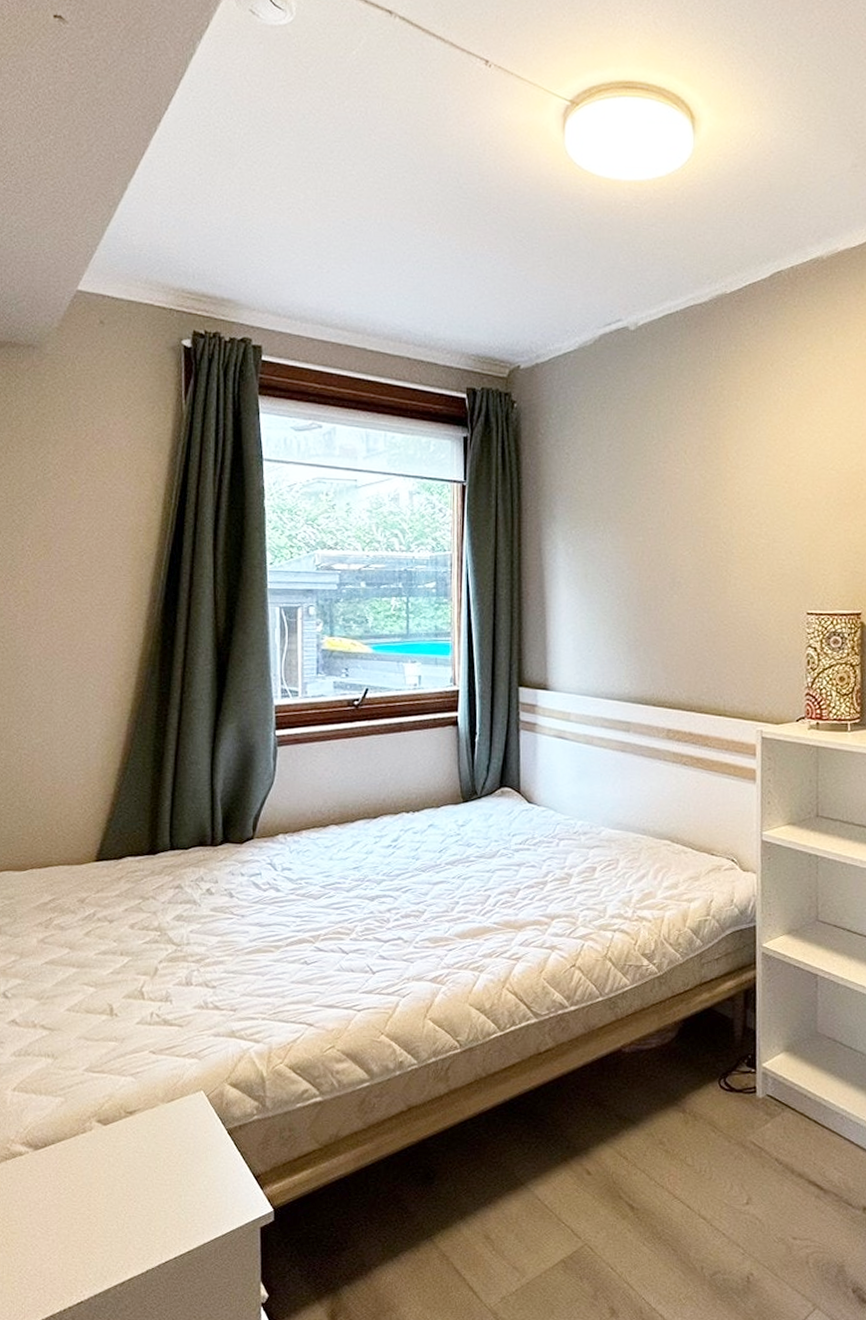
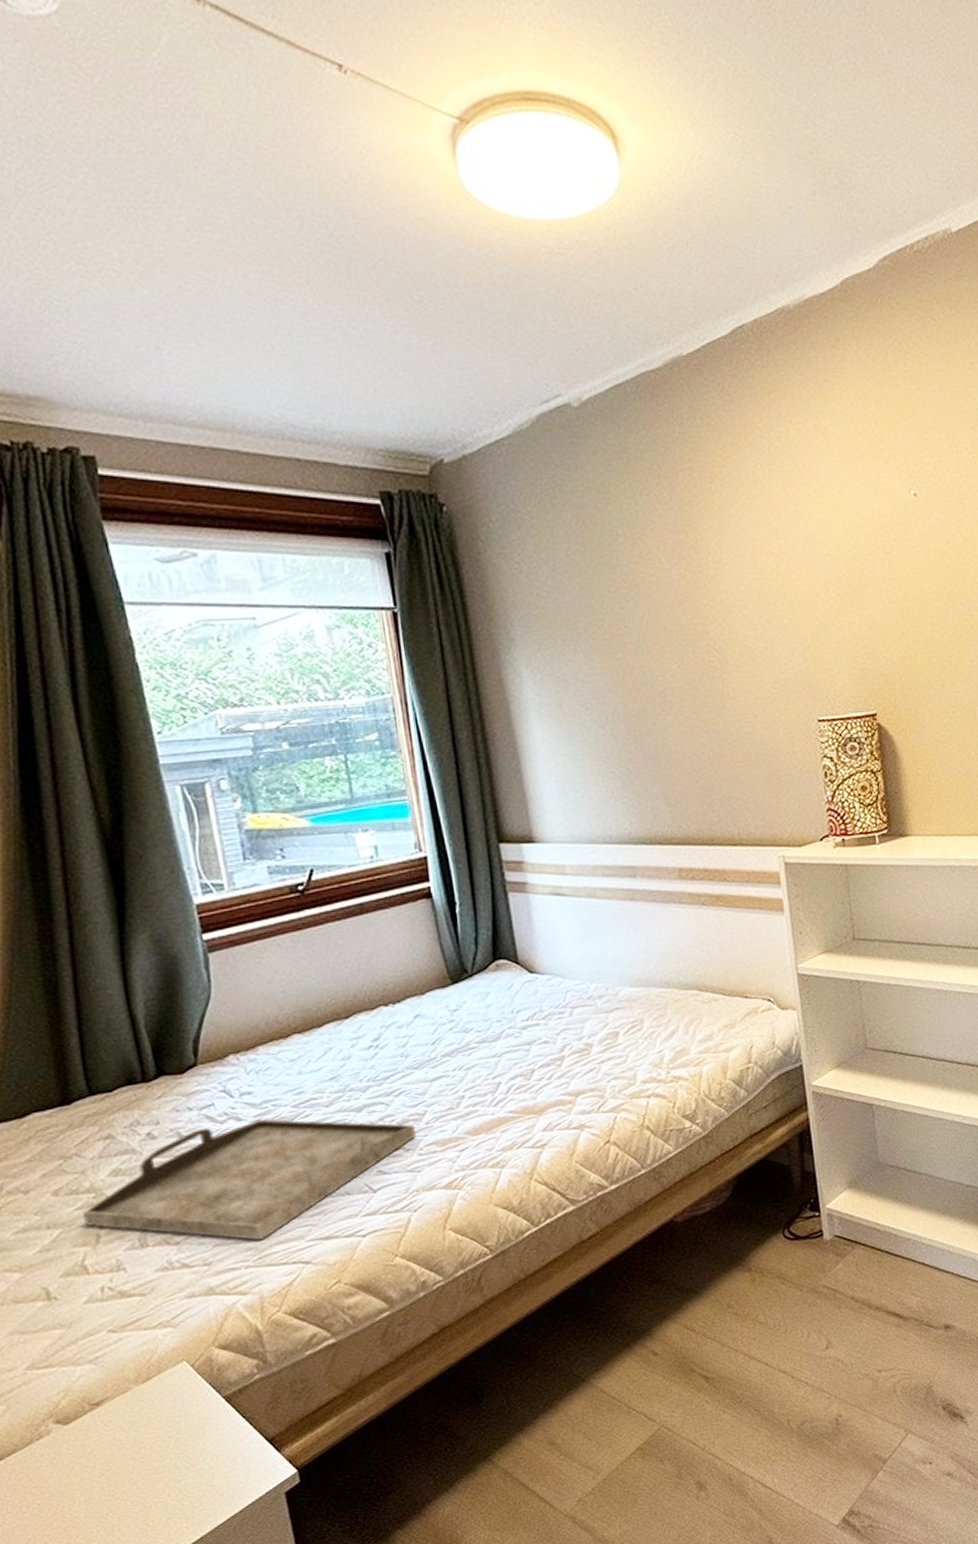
serving tray: none [148,892,414,998] -> present [82,1119,416,1241]

